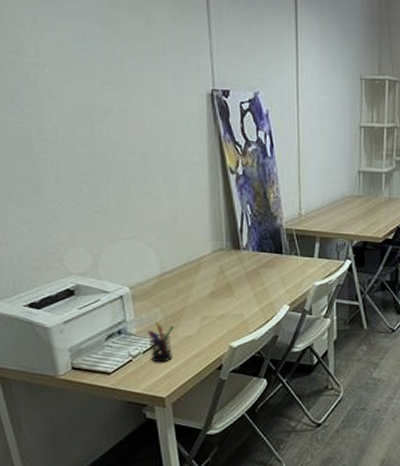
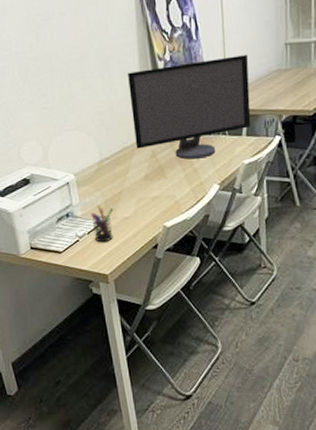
computer monitor: none [196,177,323,278] -> present [128,55,251,160]

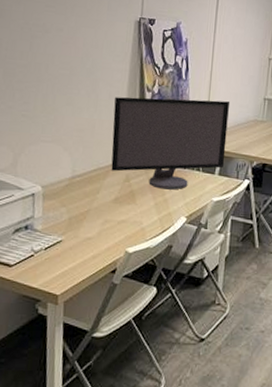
pen holder: present [91,204,114,243] -> none [51,221,77,261]

